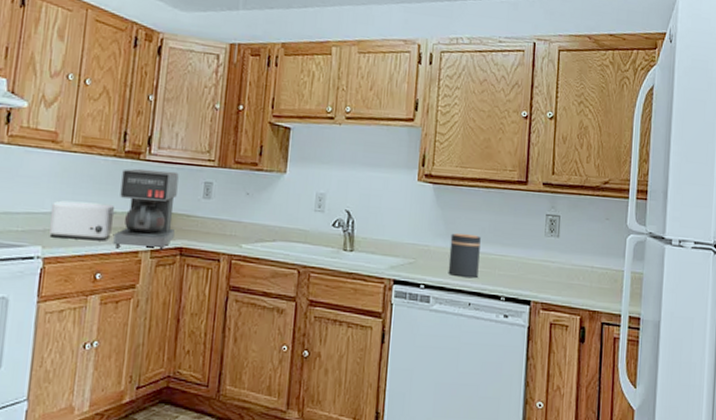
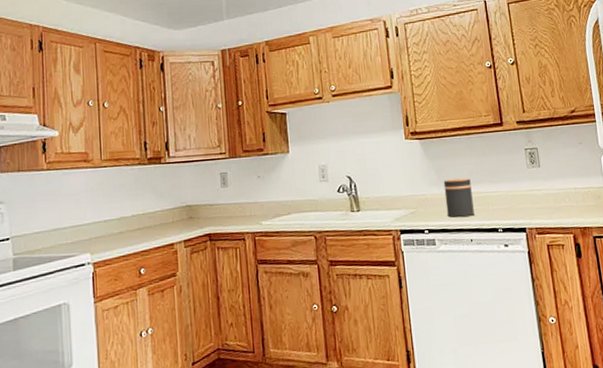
toaster: present [49,200,117,241] -> none [92,206,149,244]
coffee maker: present [113,168,179,250] -> none [148,168,202,243]

